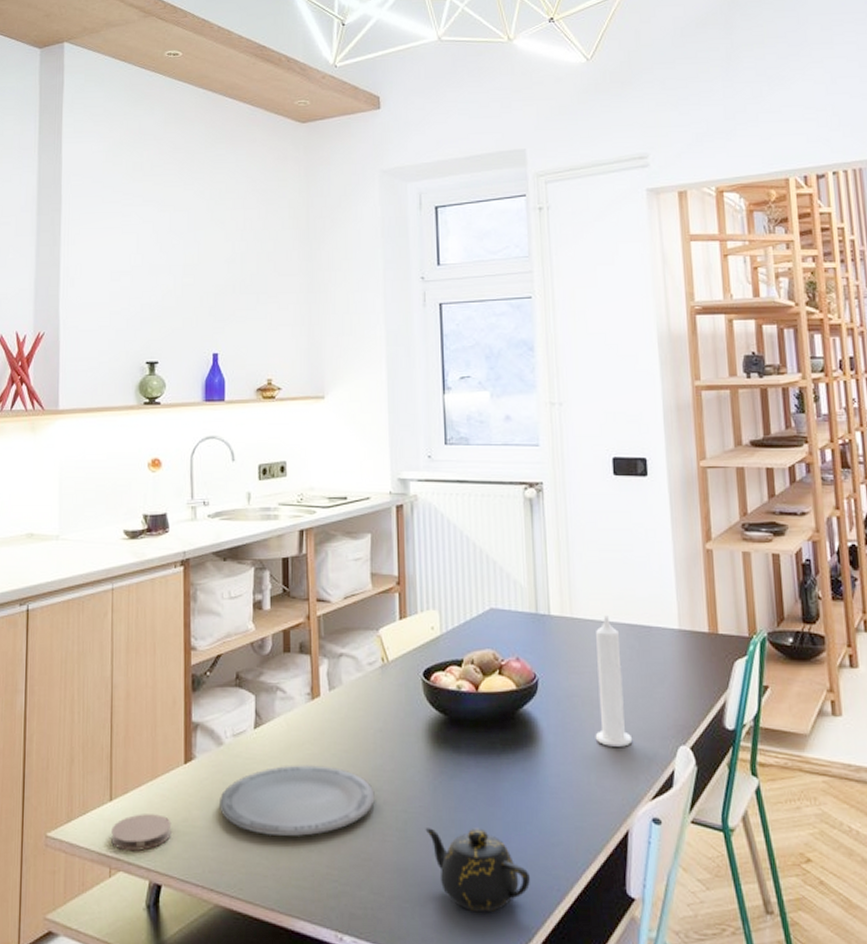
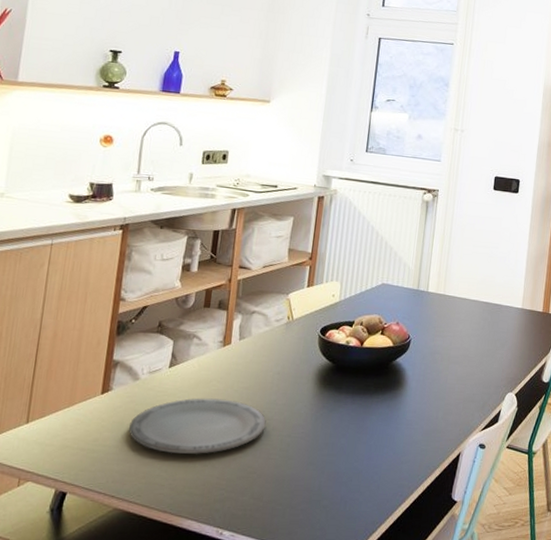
coaster: present [111,814,172,851] -> none [23,434,83,465]
teapot: present [425,828,530,913] -> none [303,449,381,513]
candle: present [595,615,633,747] -> none [447,295,477,392]

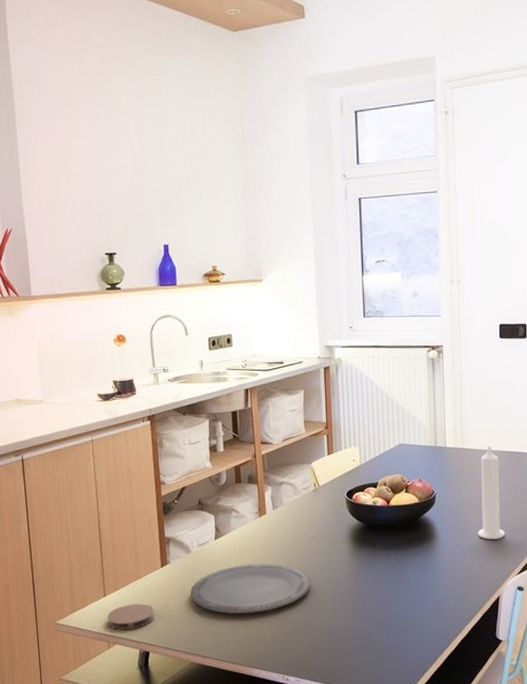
coaster: none [23,434,83,465] -> present [107,604,155,630]
candle: none [447,295,477,392] -> present [477,446,506,539]

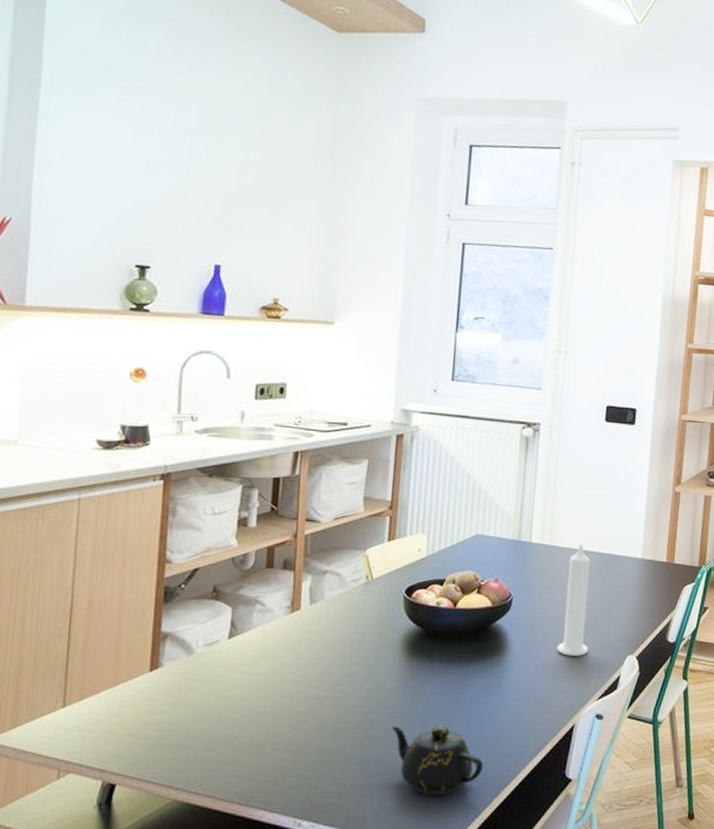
coaster: present [107,604,155,630] -> none [62,719,131,753]
plate: present [191,563,310,613] -> none [185,672,346,736]
teapot: none [349,600,426,656] -> present [391,725,483,796]

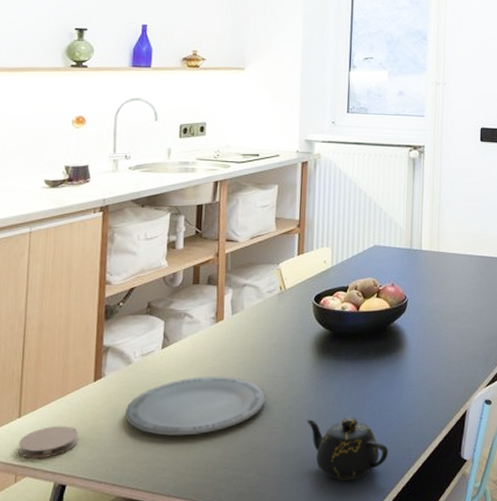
coaster: none [62,719,131,753] -> present [18,426,79,459]
plate: none [185,672,346,736] -> present [125,376,266,436]
candle: present [556,544,590,656] -> none [448,250,476,349]

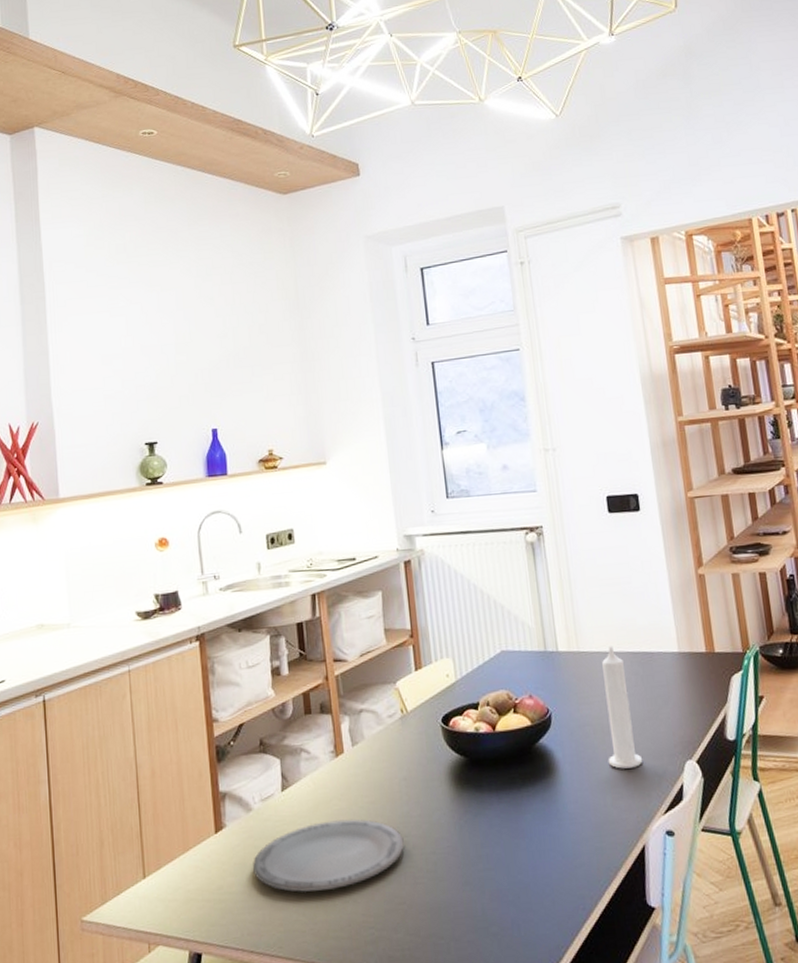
coaster: present [18,426,79,459] -> none [147,885,208,925]
teapot: present [306,417,388,482] -> none [454,860,557,940]
candle: none [448,250,476,349] -> present [602,646,643,769]

